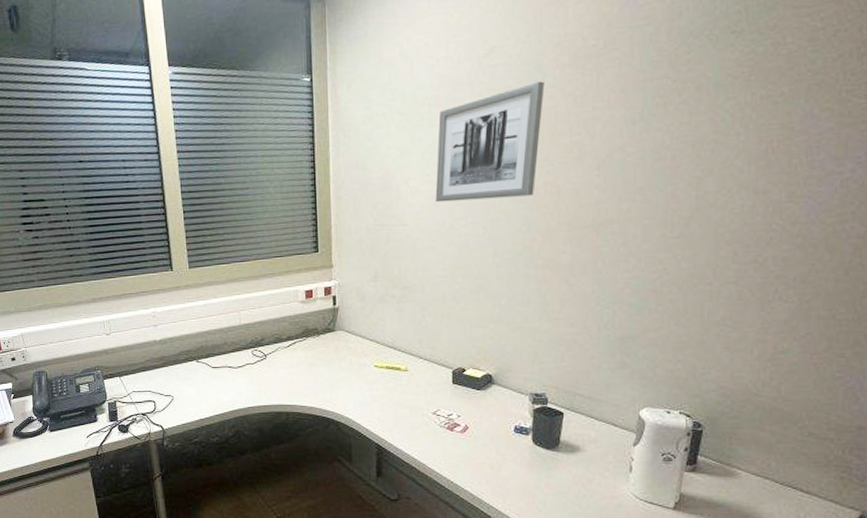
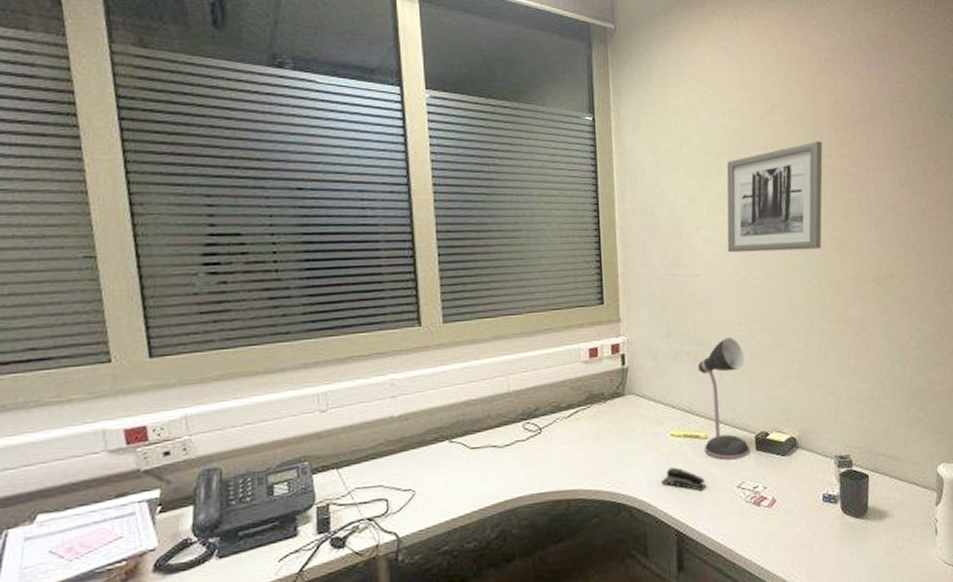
stapler: none [365,393,405,414] -> present [662,467,707,491]
desk lamp: none [401,281,447,390] -> present [698,336,751,460]

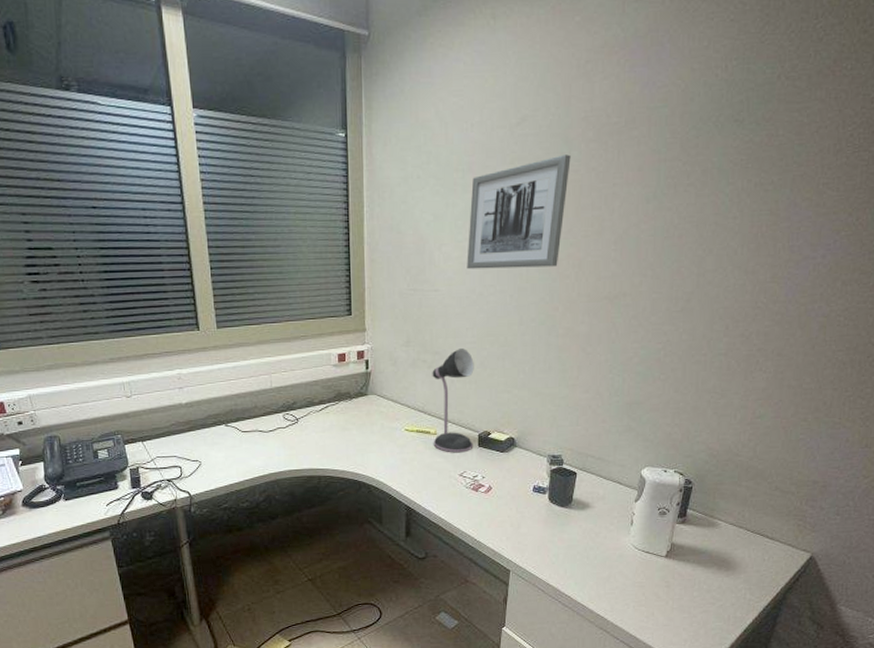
stapler: present [662,467,707,491] -> none [396,456,434,476]

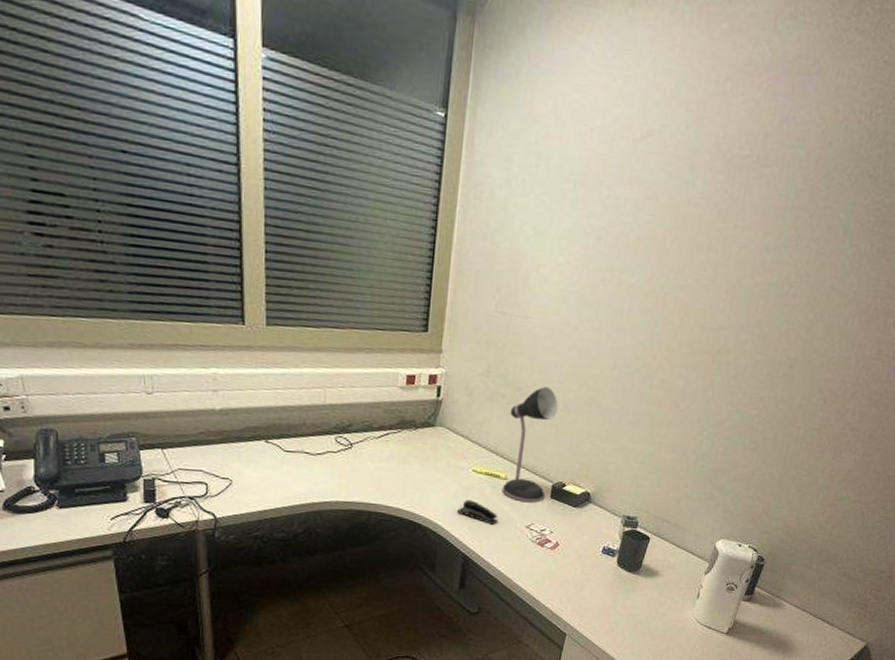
stapler: none [396,456,434,476] -> present [457,499,498,525]
wall art: present [467,154,571,270] -> none [564,182,694,309]

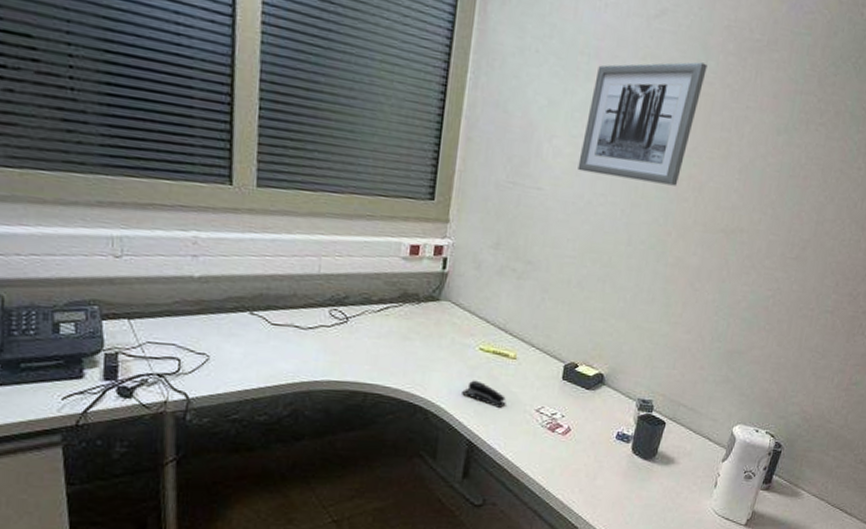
desk lamp: present [502,386,558,503] -> none [510,260,571,385]
wall art: none [564,182,694,309] -> present [577,62,707,186]

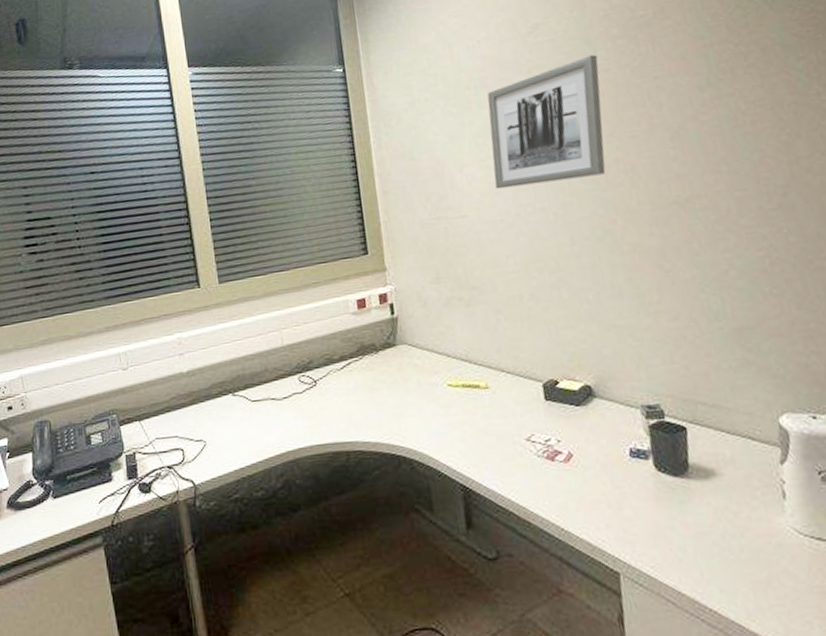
stapler: present [462,380,506,408] -> none [442,418,492,444]

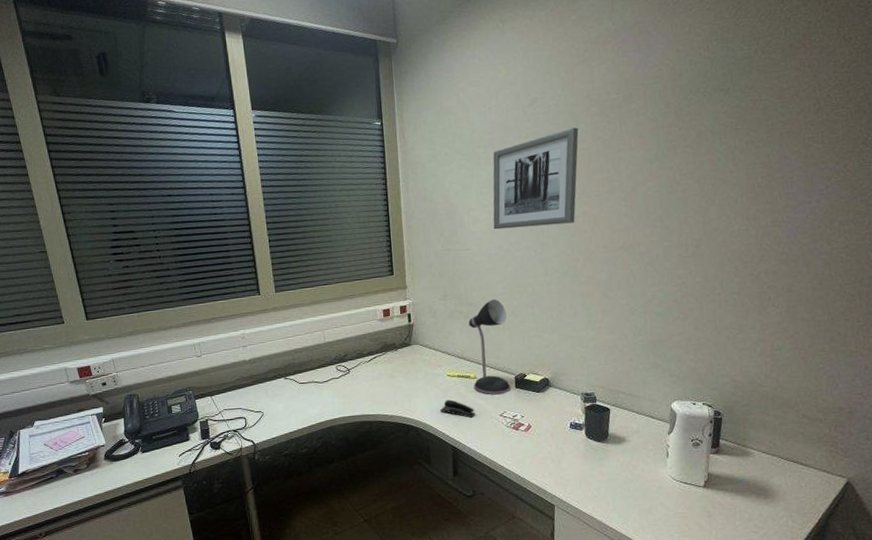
stapler: none [442,418,492,444] -> present [440,399,476,418]
desk lamp: none [471,278,539,411] -> present [468,298,511,395]

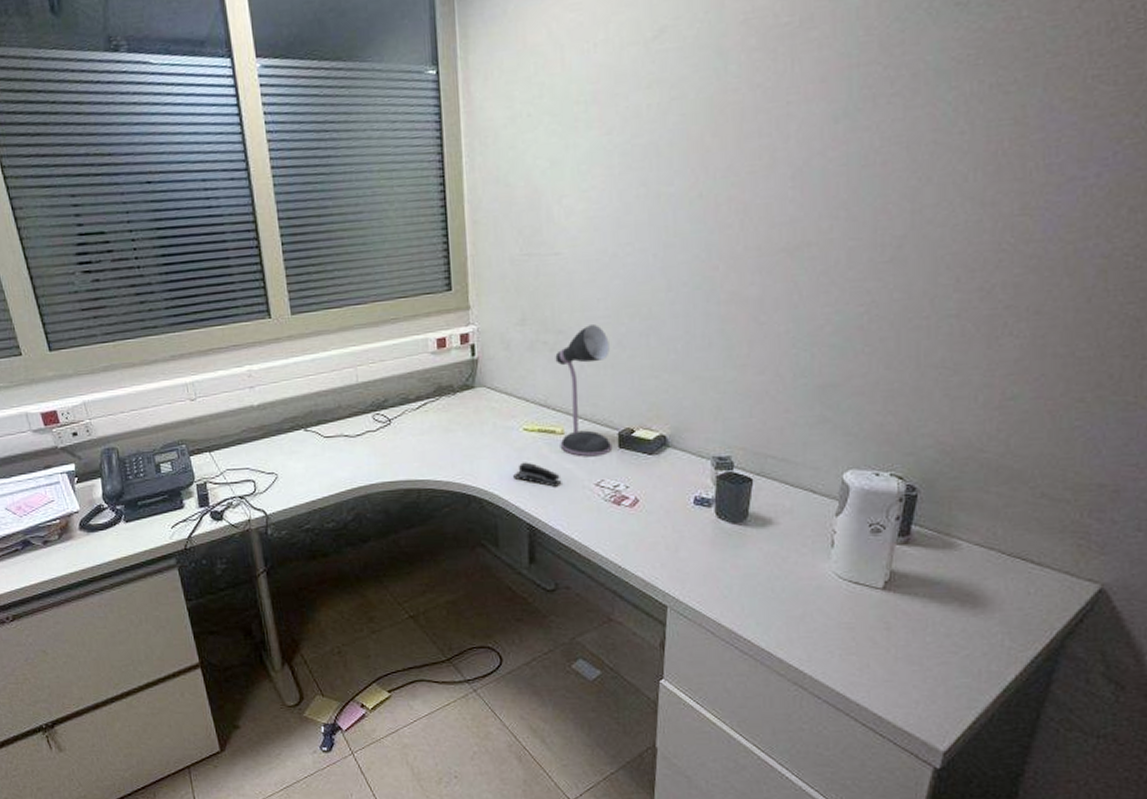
wall art: present [493,127,579,230] -> none [594,70,728,225]

